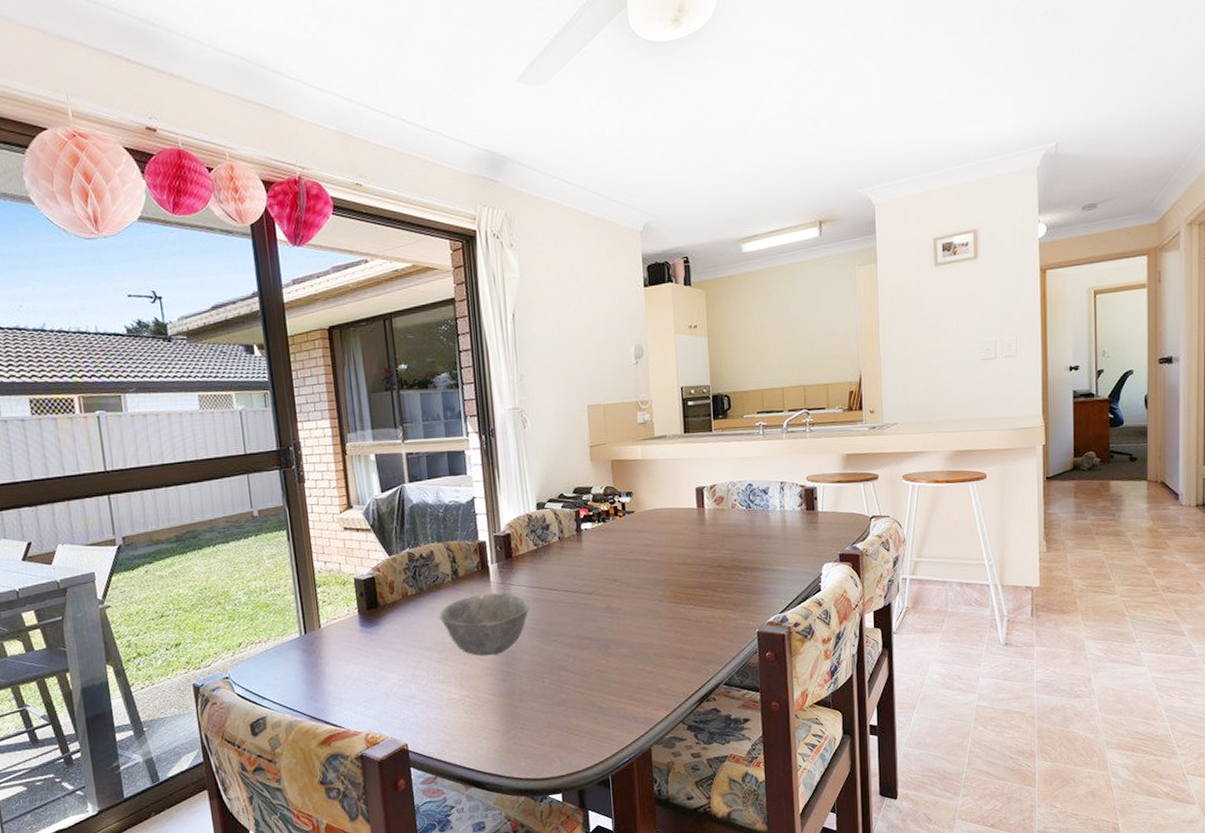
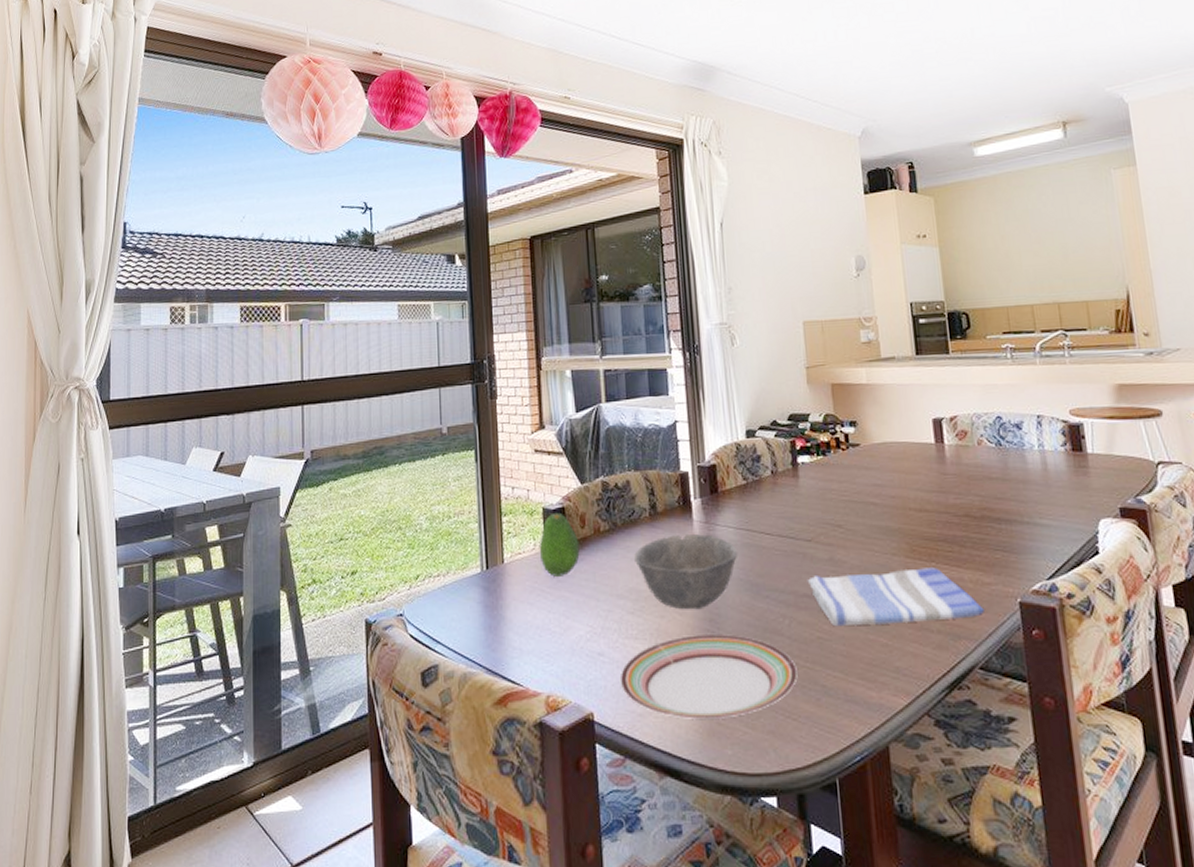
fruit: none [352,581,390,636] -> present [539,512,580,577]
plate: none [429,673,580,742] -> present [619,634,798,720]
dish towel: none [588,609,730,661] -> present [807,567,984,627]

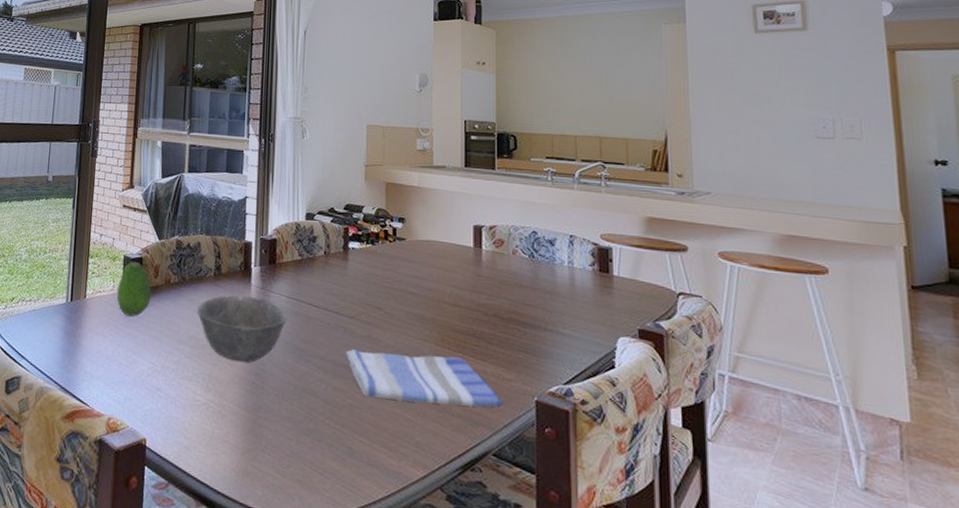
plate: present [619,634,798,720] -> none [172,384,328,463]

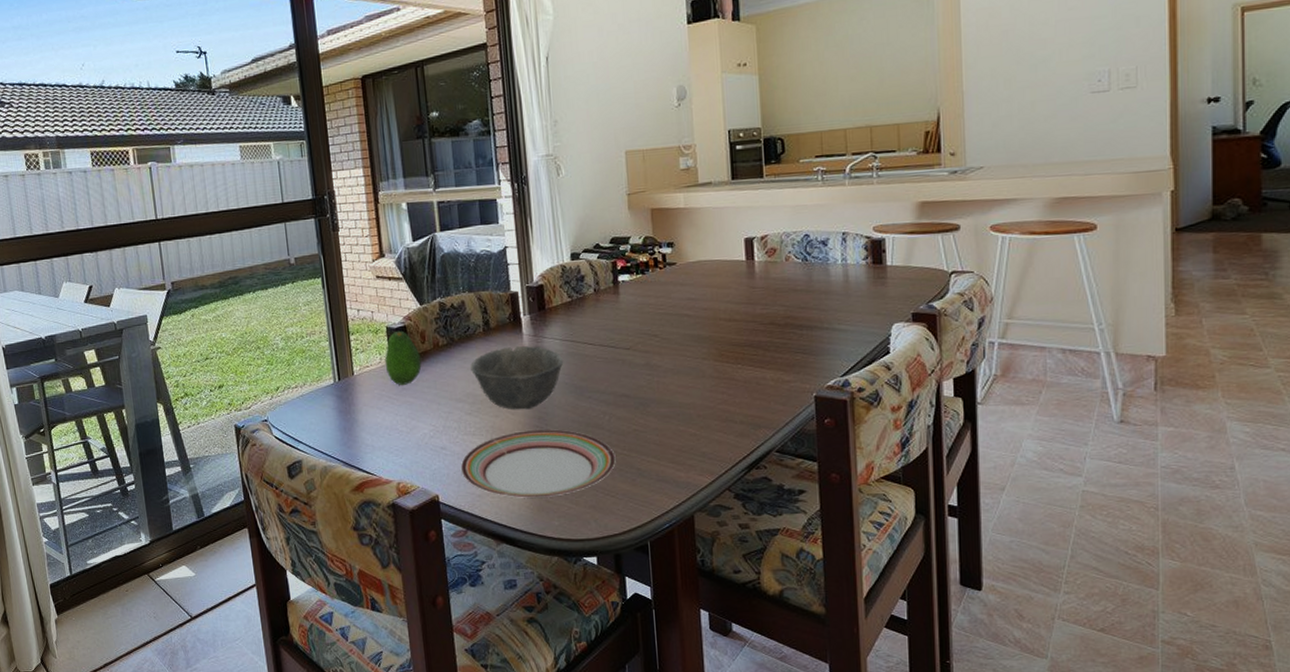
plate: none [172,384,328,463] -> present [460,429,616,499]
dish towel: present [345,348,502,408] -> none [625,369,783,421]

